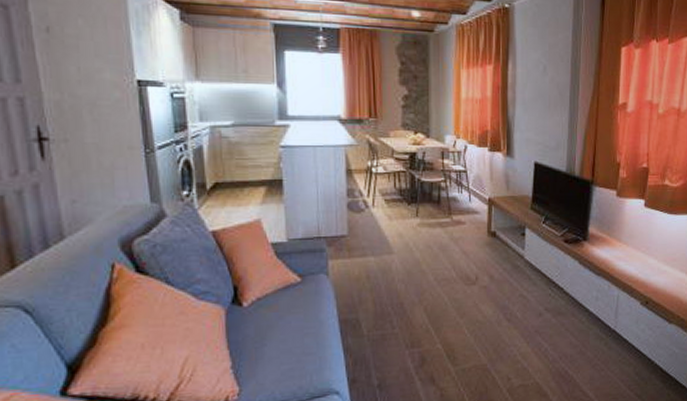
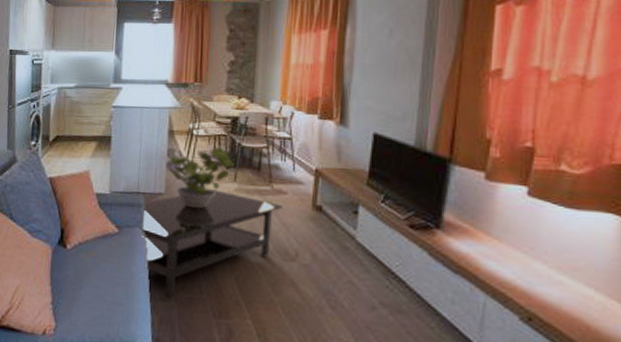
coffee table: none [324,226,461,338] -> present [141,190,282,298]
potted plant: none [349,184,416,247] -> present [168,147,235,209]

